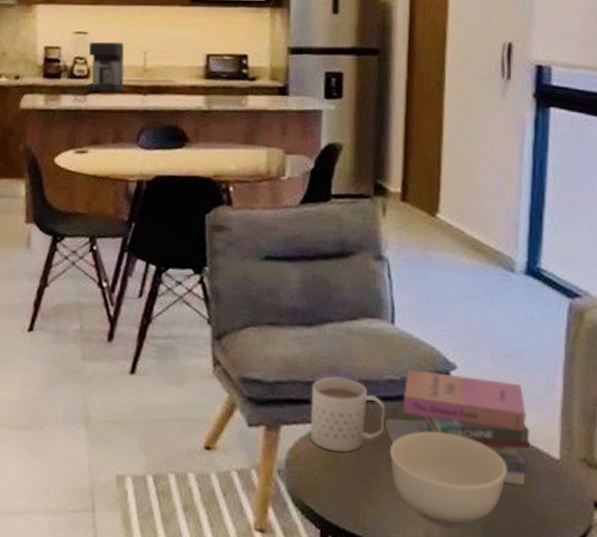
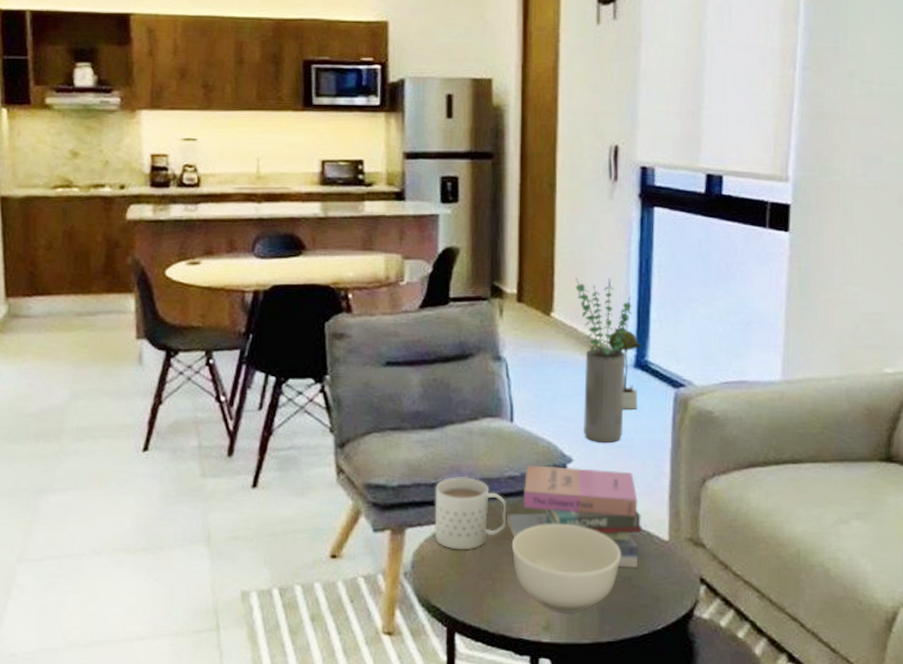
coffee maker: present [87,42,125,93] -> none [198,148,237,202]
vase: none [463,178,524,352] -> present [575,277,632,443]
potted tree: none [497,231,534,319] -> present [608,327,642,411]

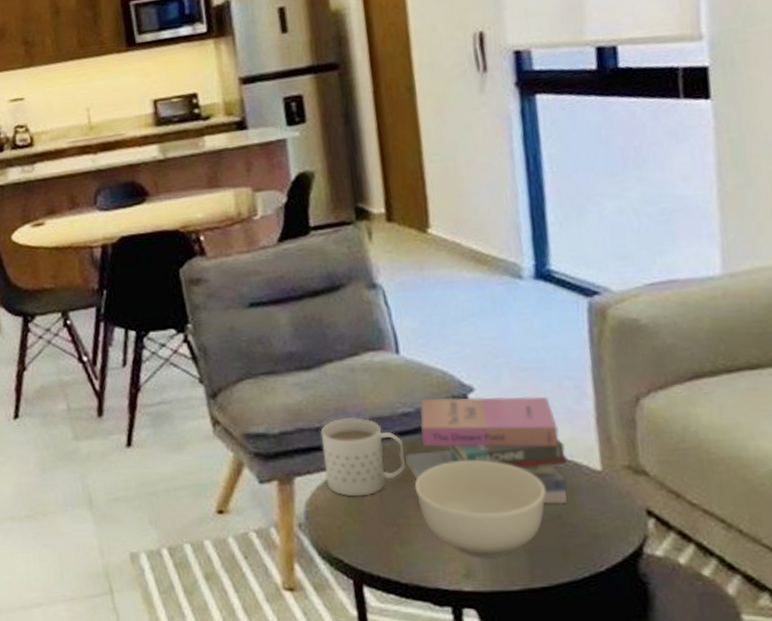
vase: present [575,277,632,443] -> none [451,182,530,368]
potted tree: present [608,327,642,411] -> none [499,236,545,328]

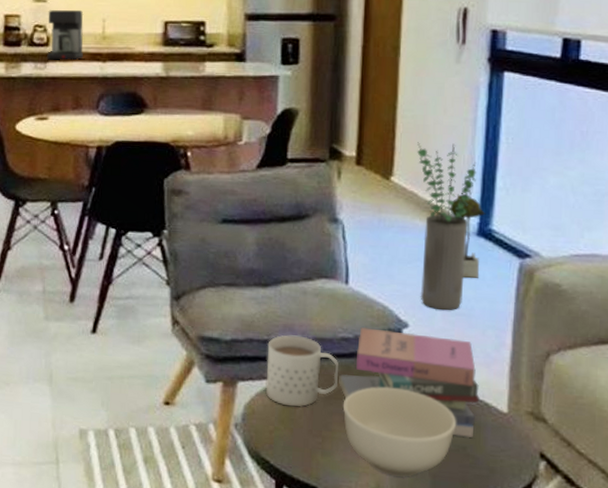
coffee maker: none [27,102,72,161] -> present [47,9,84,61]
vase: none [451,182,530,368] -> present [417,142,477,310]
potted tree: none [499,236,545,328] -> present [450,194,486,279]

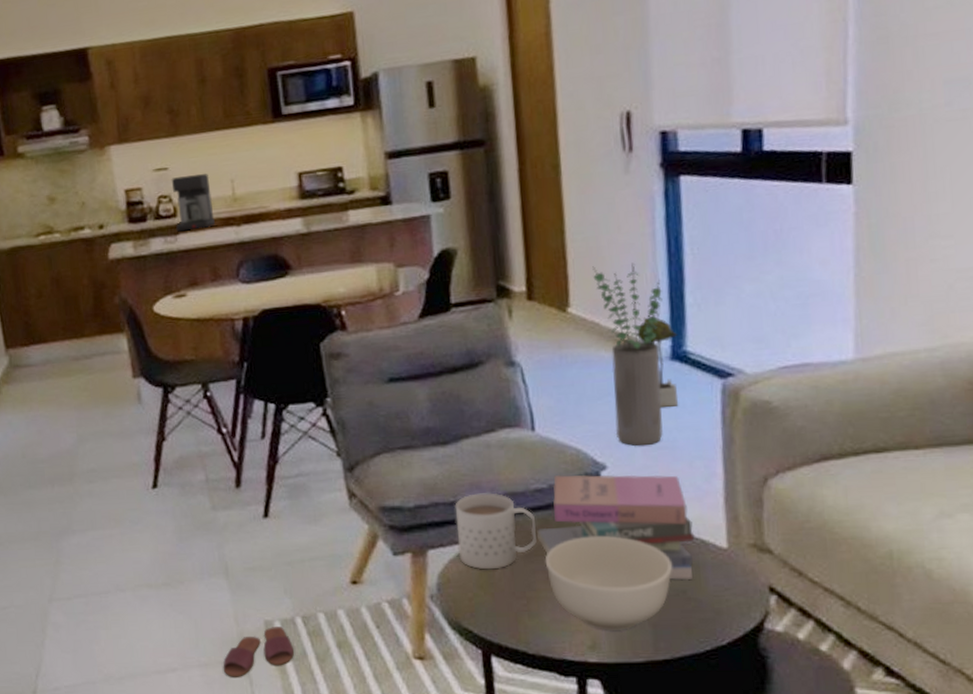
slippers: none [35,435,103,479] -> present [223,627,294,677]

